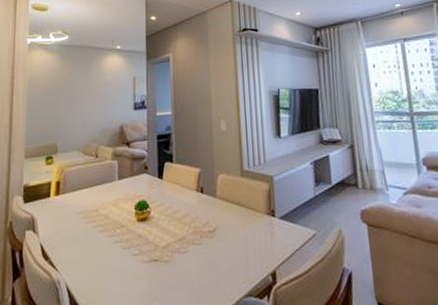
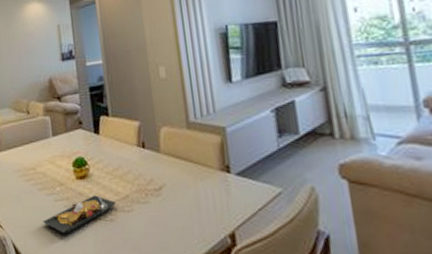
plate: none [100,237,172,275] -> present [43,195,116,234]

